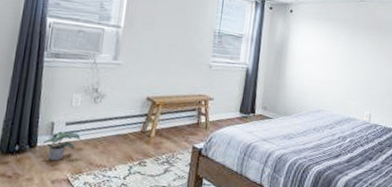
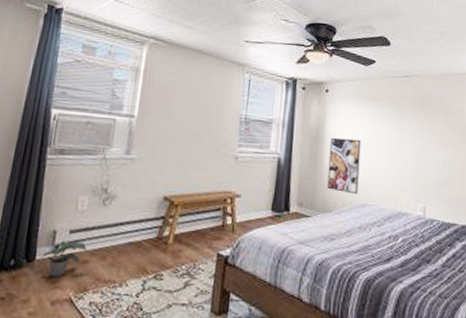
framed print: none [288,52,319,102] -> present [327,137,361,195]

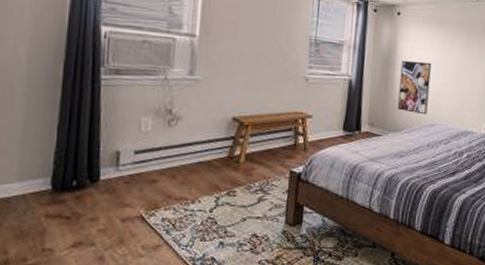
potted plant: present [40,241,87,278] -> none [105,161,155,197]

